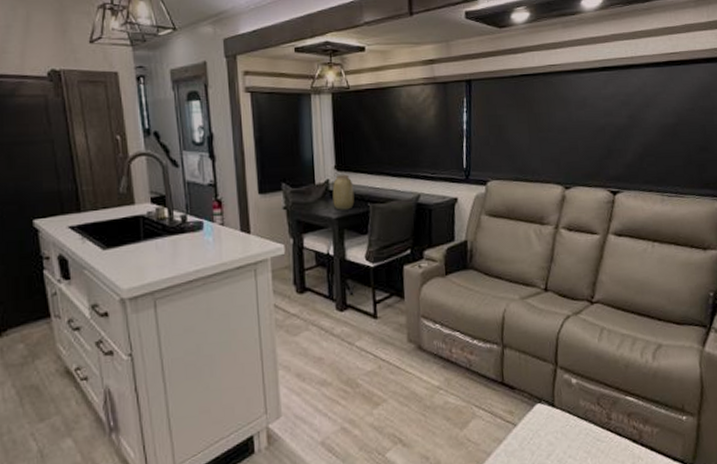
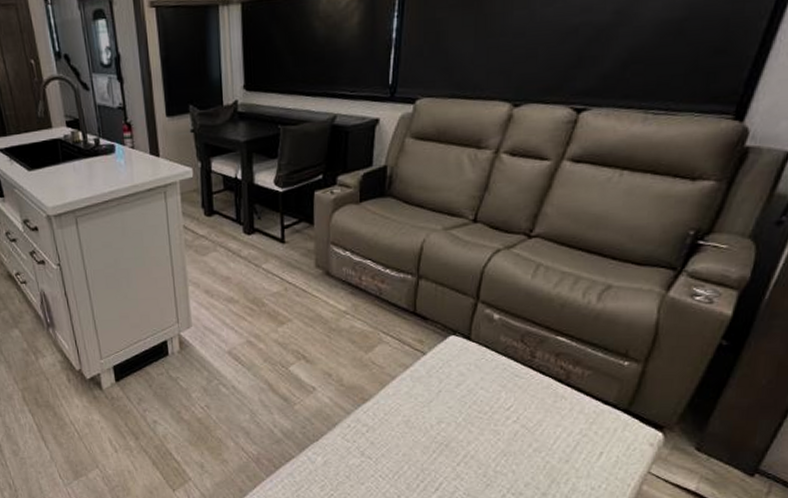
vase: present [332,174,355,210] -> none [240,94,264,133]

